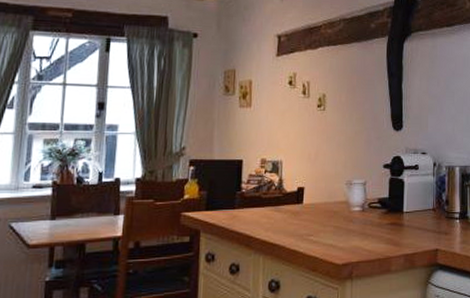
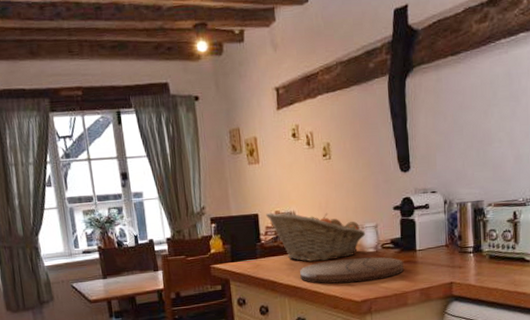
fruit basket: none [251,159,353,217] -> present [266,212,366,262]
cutting board: none [280,215,389,244] -> present [300,257,404,284]

